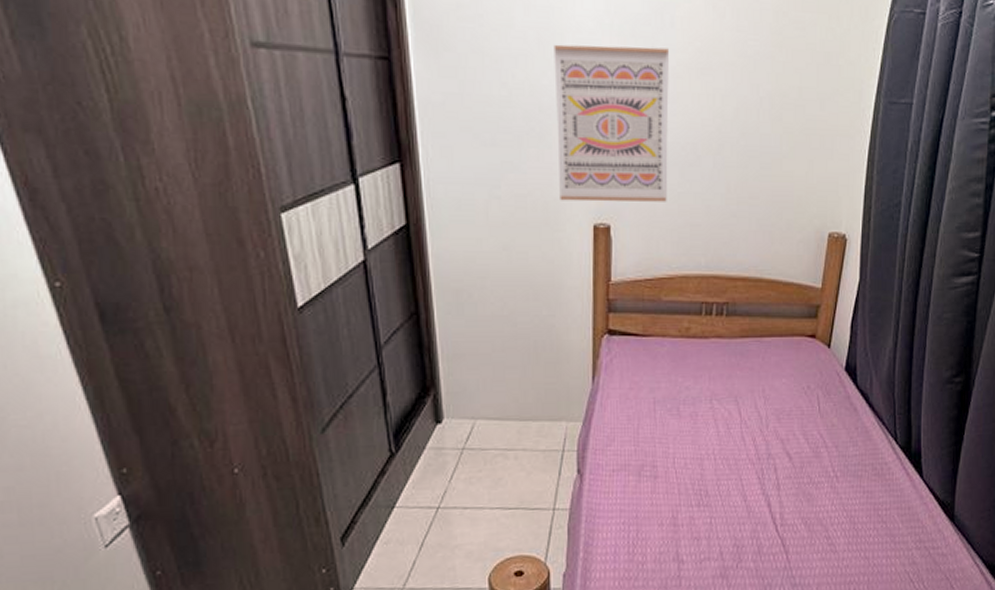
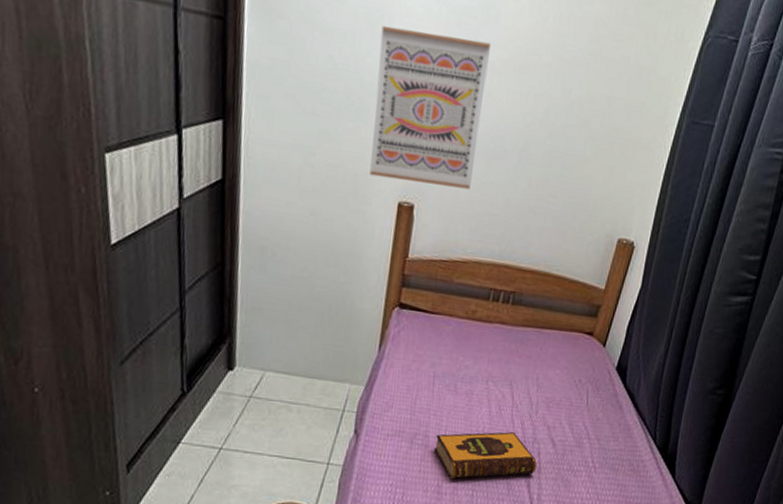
hardback book: none [663,451,775,509] -> present [434,432,537,480]

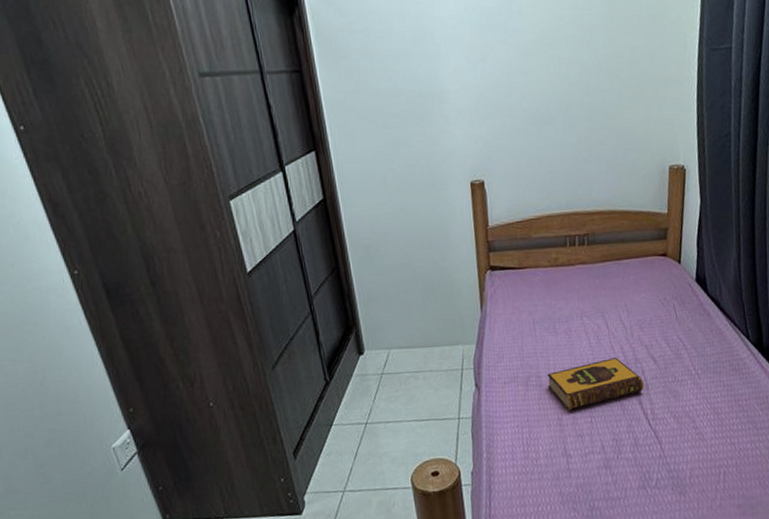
wall art: present [369,25,490,190] -> none [426,31,529,166]

